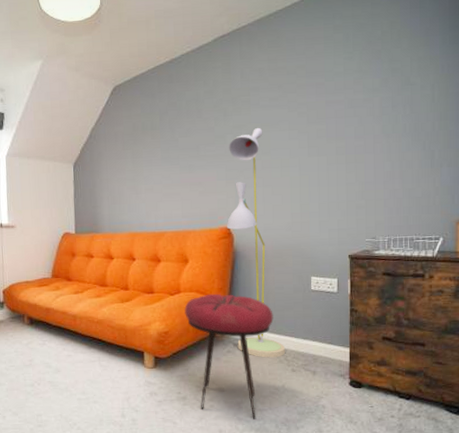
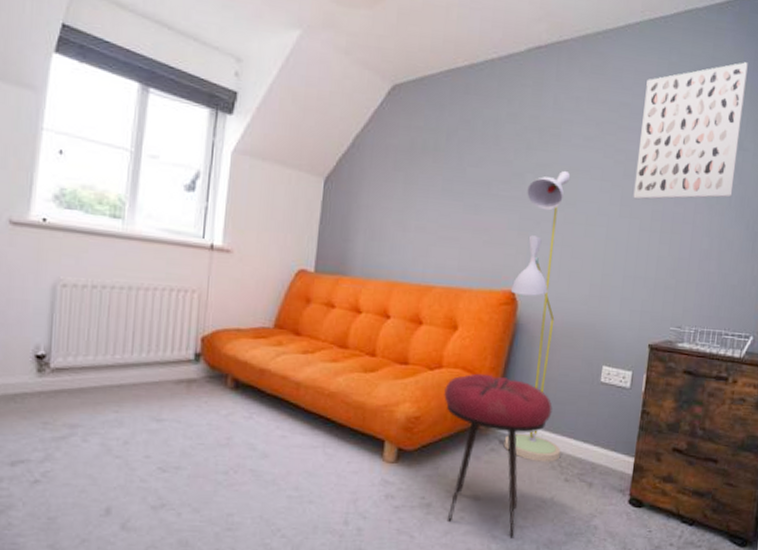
wall art: none [317,12,406,140] -> present [633,62,748,200]

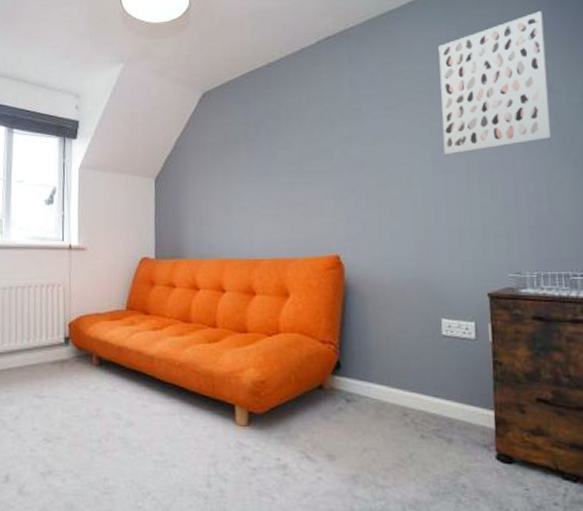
stool: present [444,373,553,538] -> none [285,336,396,499]
floor lamp: present [503,170,571,462] -> none [335,139,413,419]

